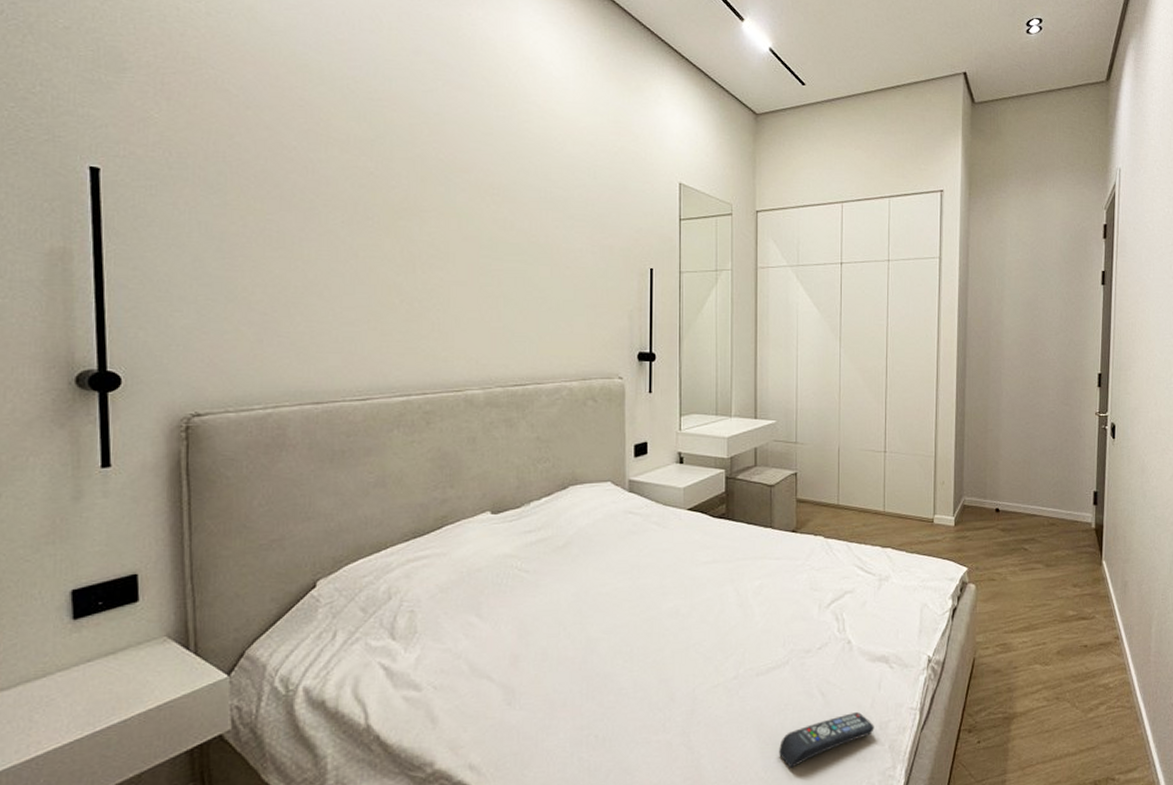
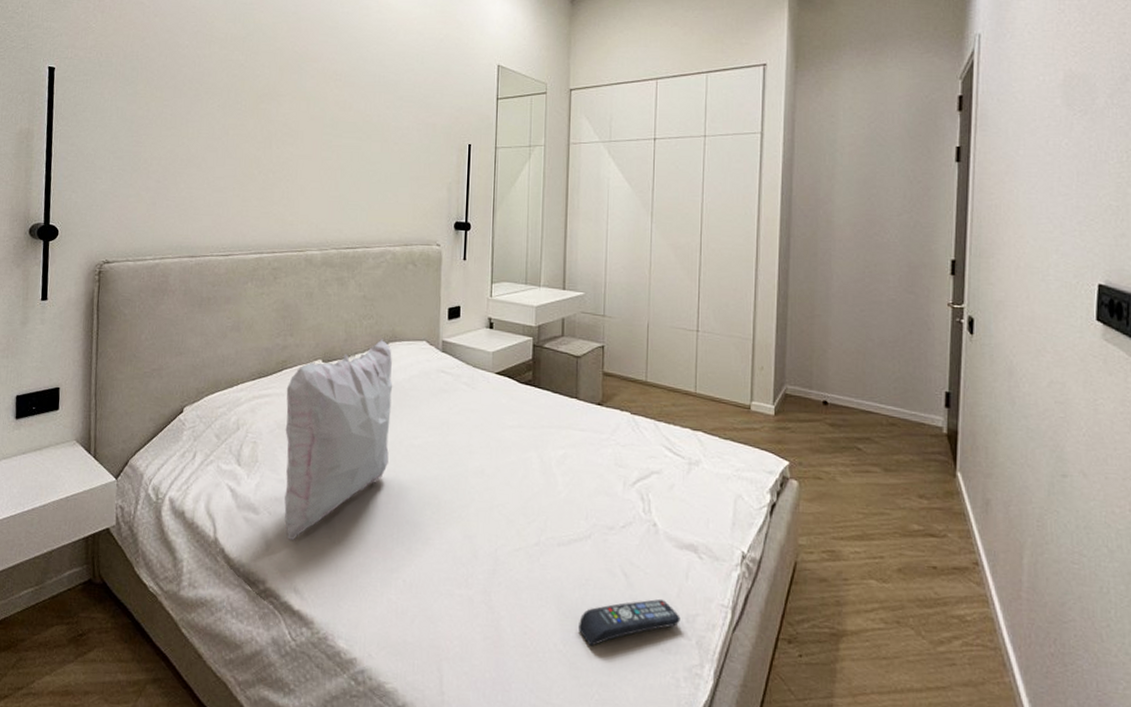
pillow: none [448,483,576,713] -> present [284,339,393,540]

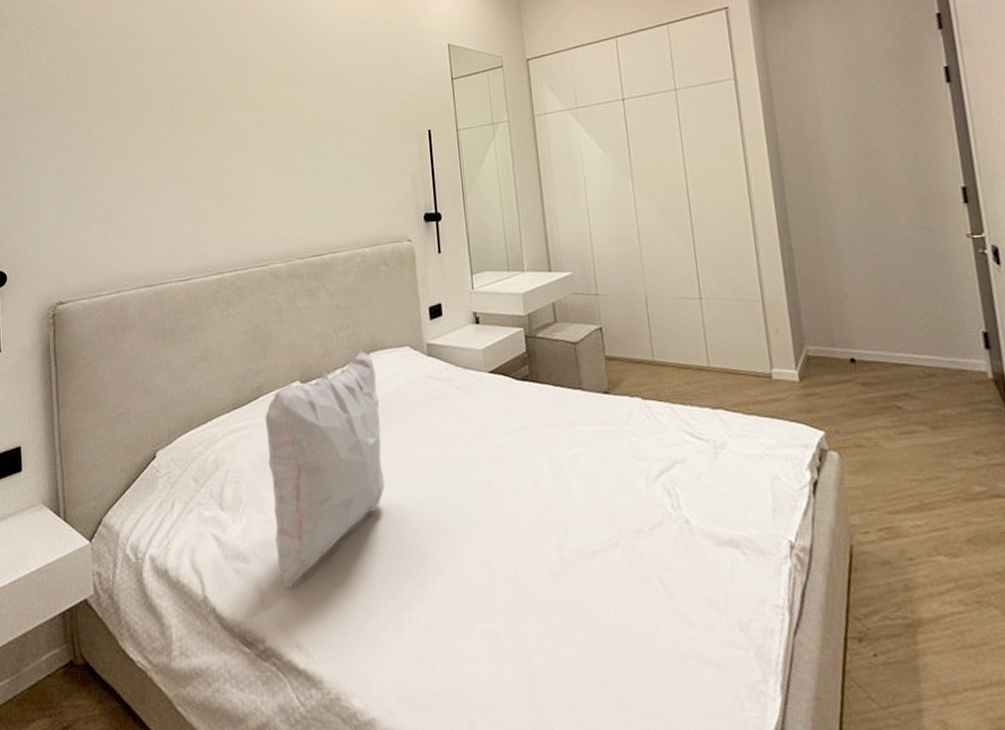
remote control: present [579,598,681,647] -> none [619,606,733,672]

